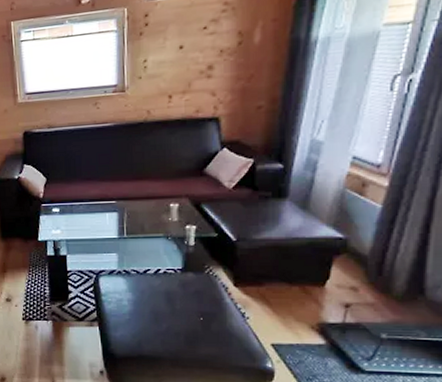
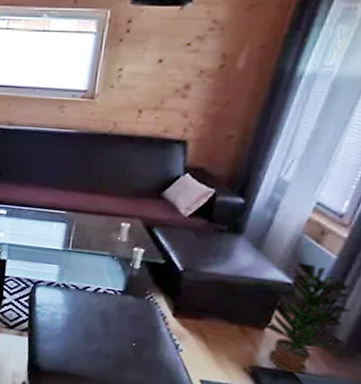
potted plant: none [322,215,405,324] -> present [262,261,352,374]

